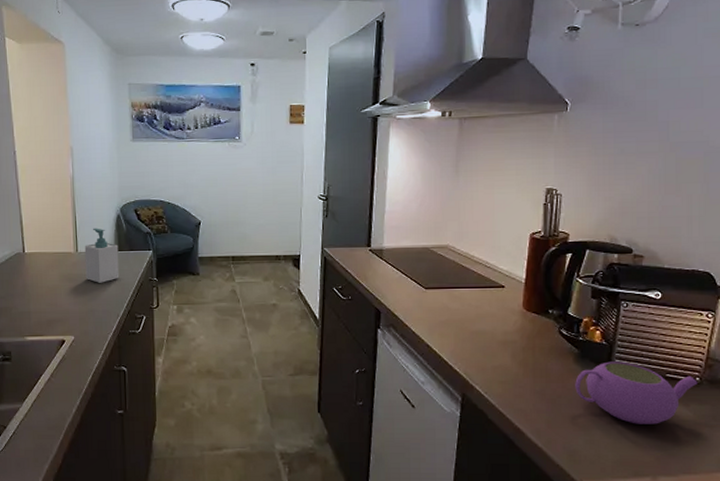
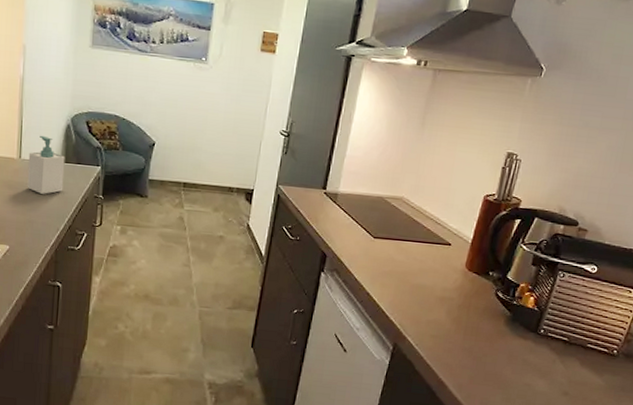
teapot: present [575,361,698,424] -> none [501,327,615,390]

